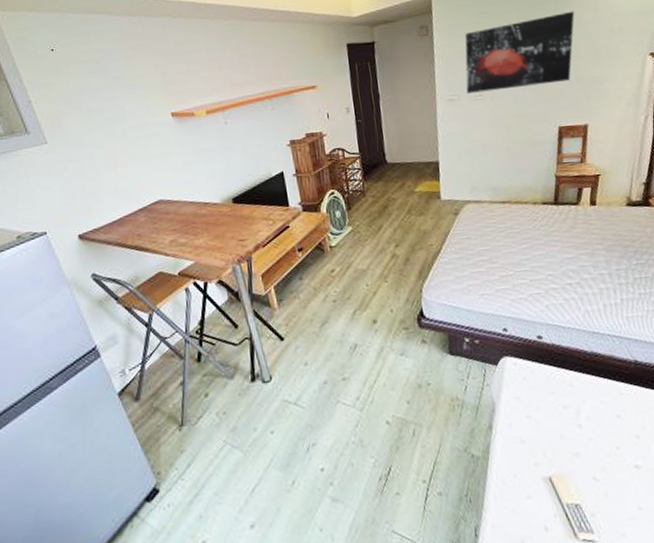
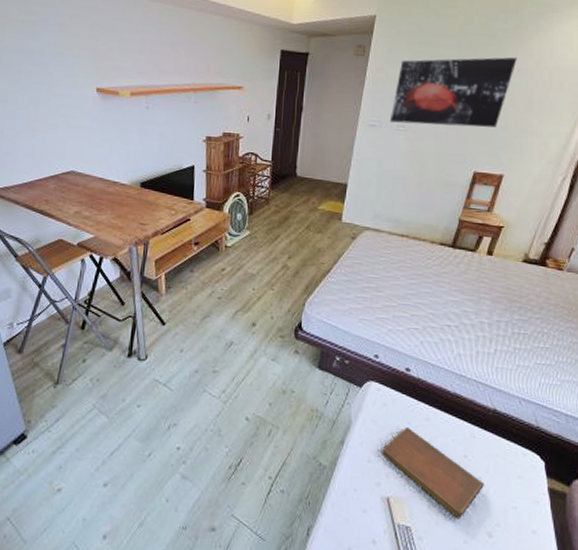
notebook: none [532,398,644,486] -> present [382,428,484,519]

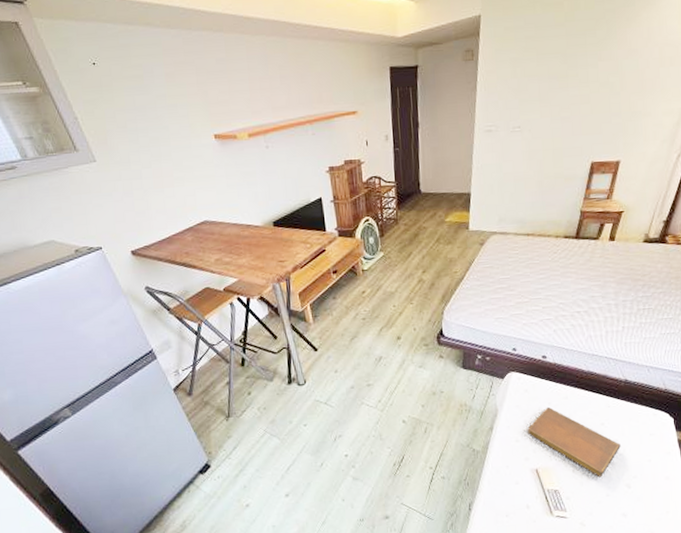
wall art: present [389,57,517,128] -> none [505,37,626,125]

